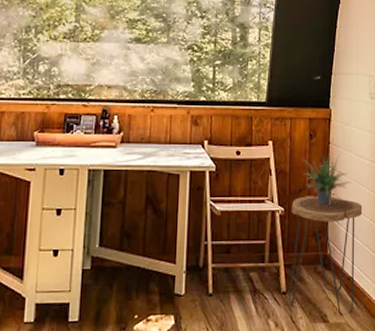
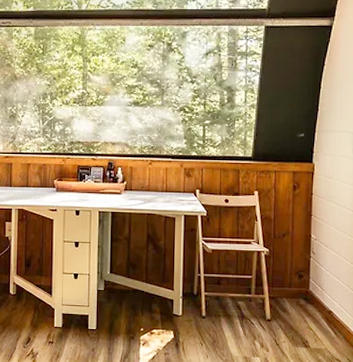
side table: present [289,196,363,316] -> none [273,240,344,343]
potted plant: present [302,153,351,206] -> none [285,203,333,249]

